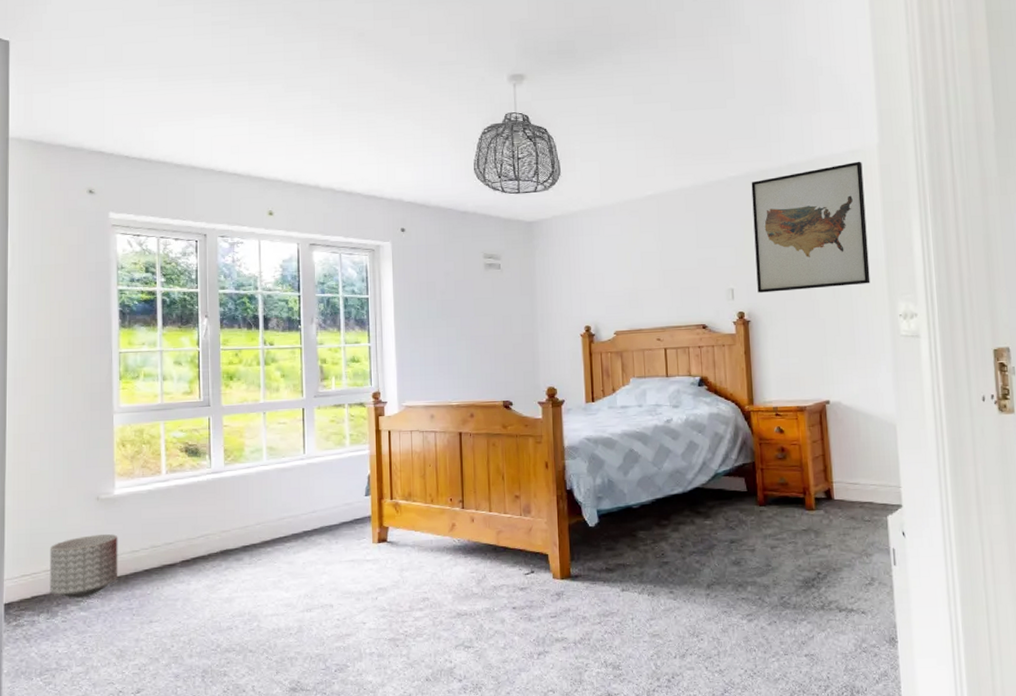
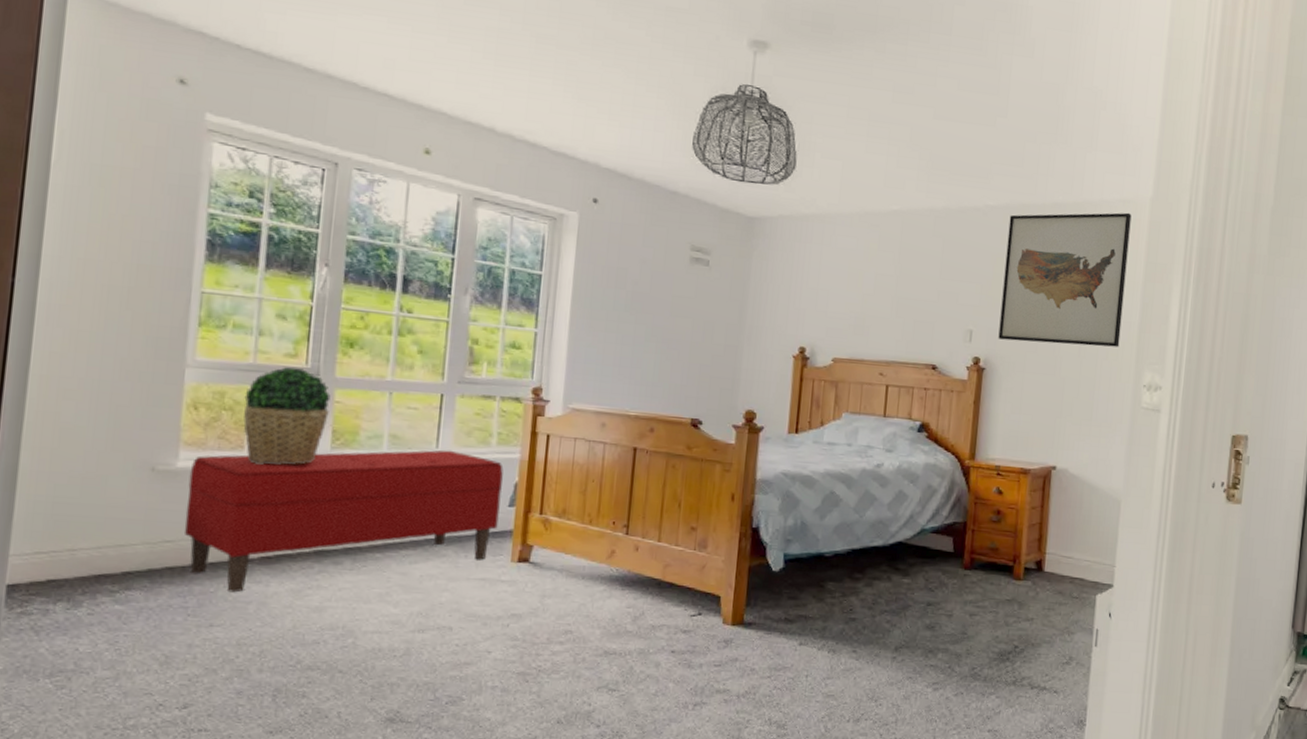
planter: present [49,533,118,598] -> none [73,513,177,588]
bench: none [124,454,359,593] -> present [183,450,504,593]
potted plant: none [157,402,220,485] -> present [243,367,331,465]

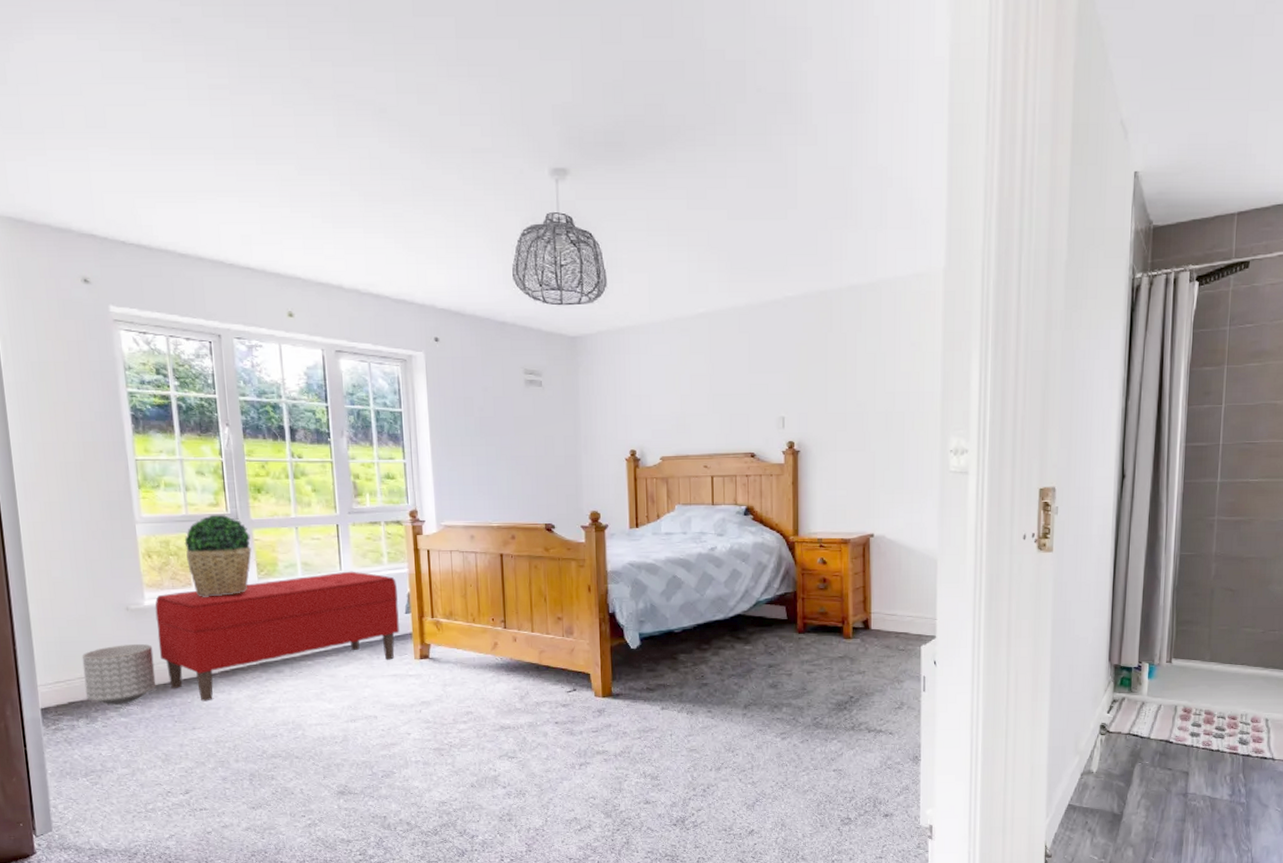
planter: none [73,513,177,588] -> present [82,643,157,705]
wall art: present [998,212,1132,348] -> none [809,286,926,422]

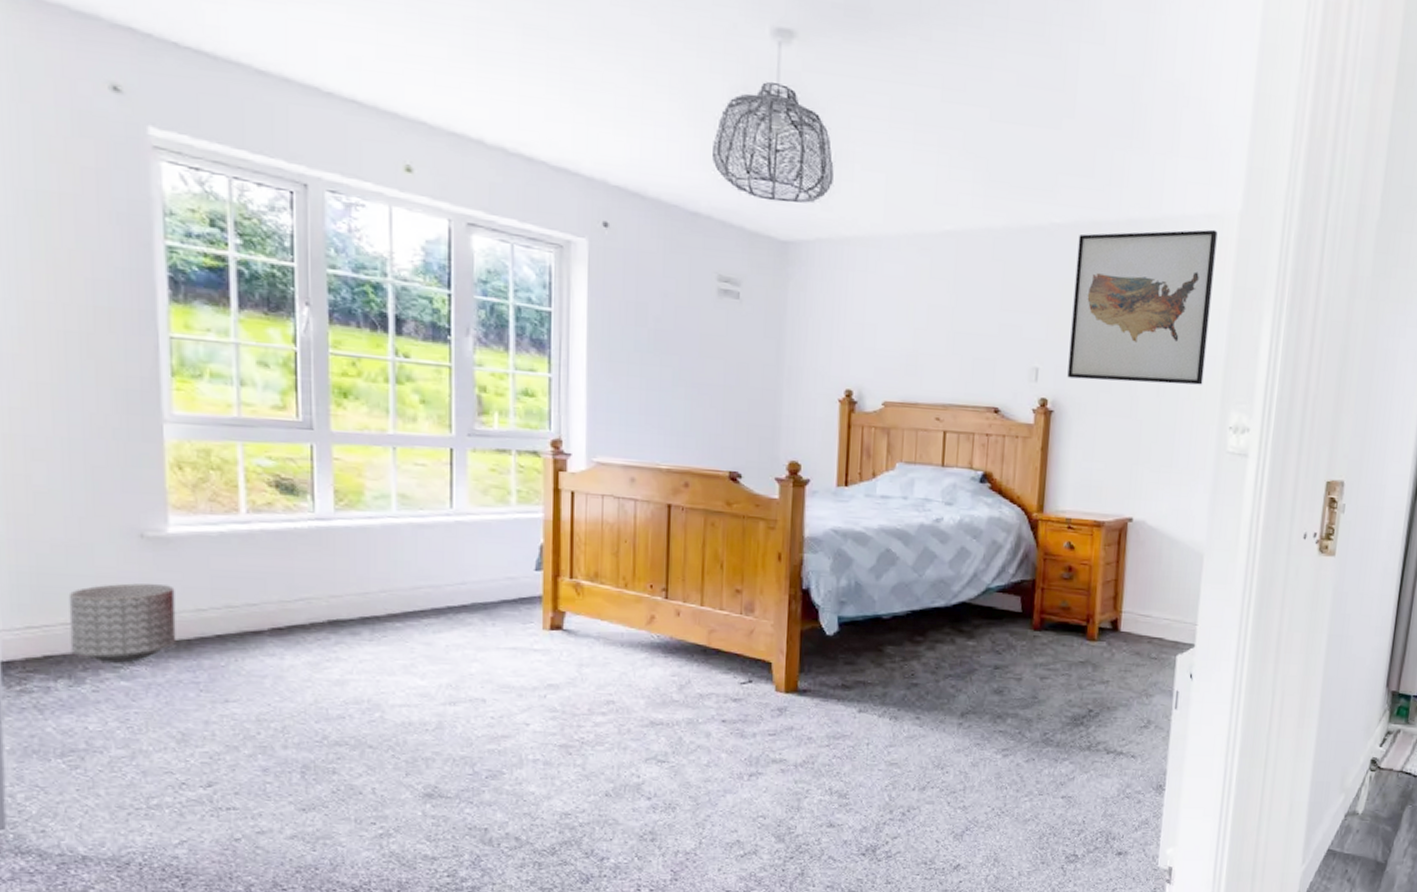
bench: present [155,571,399,702] -> none [182,510,526,667]
potted plant: present [184,515,252,597] -> none [232,421,328,529]
wall art: none [809,286,926,422] -> present [1067,229,1218,385]

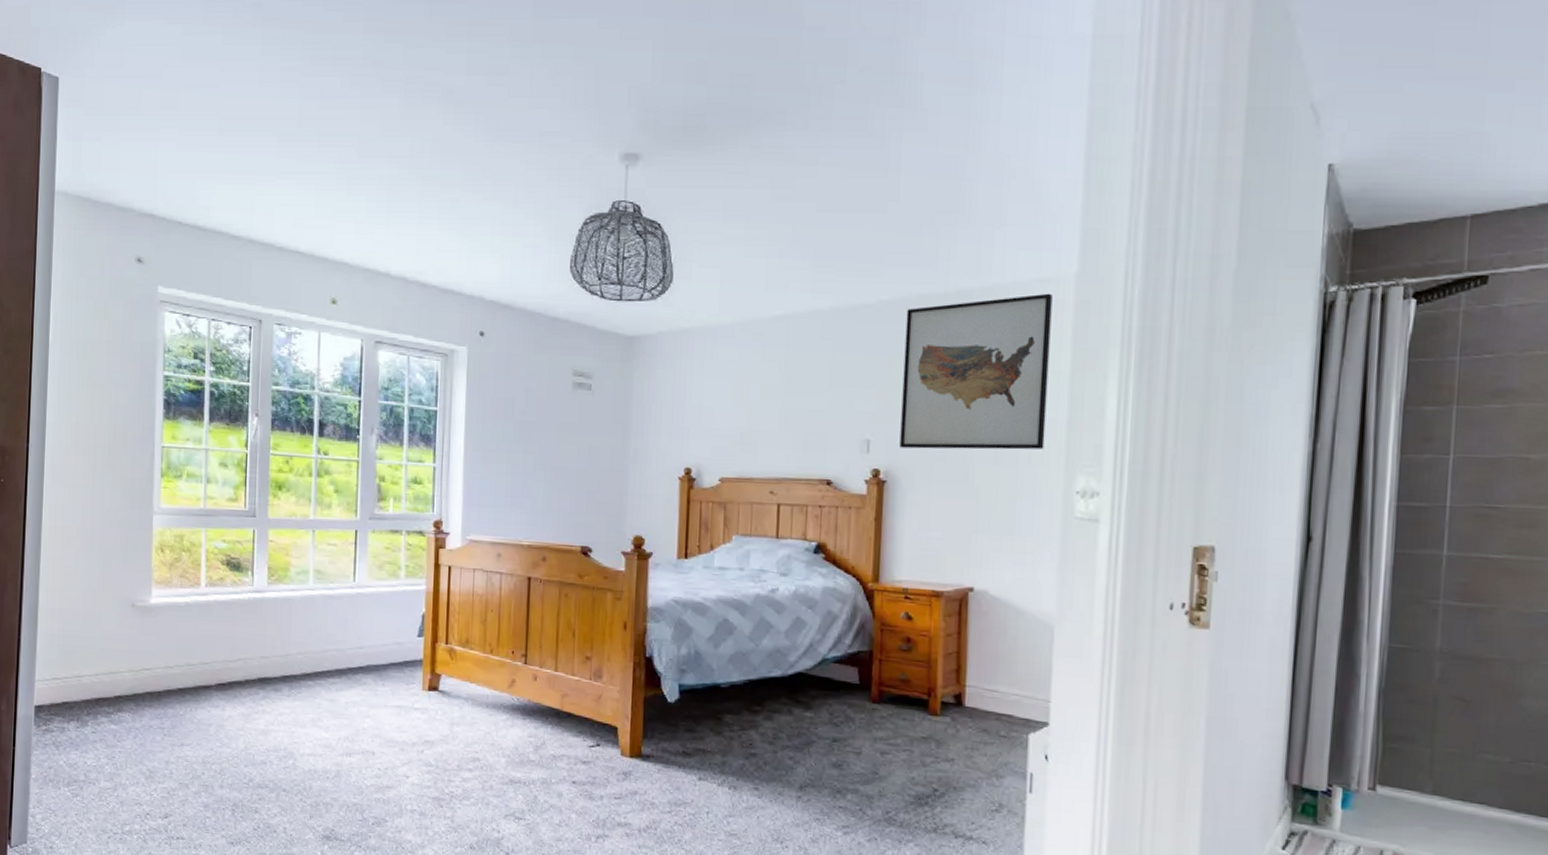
planter: present [68,583,176,663] -> none [80,644,153,710]

